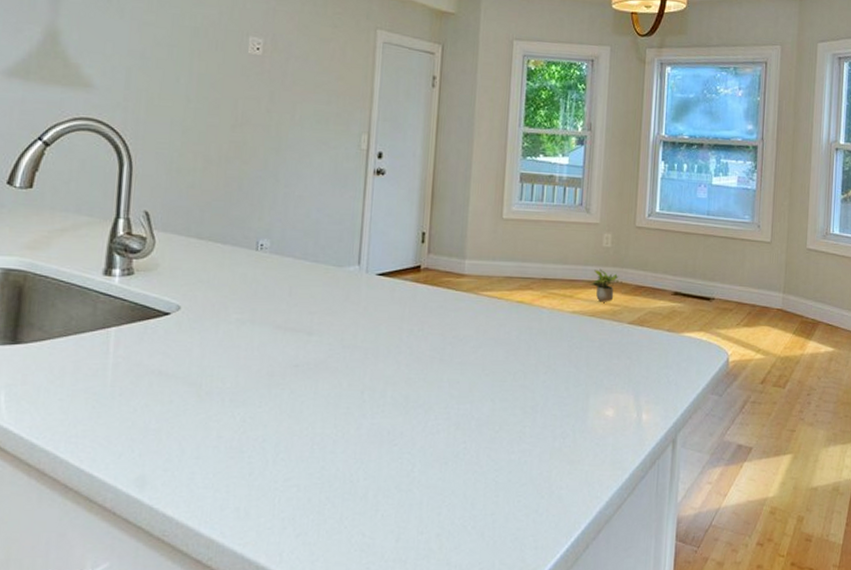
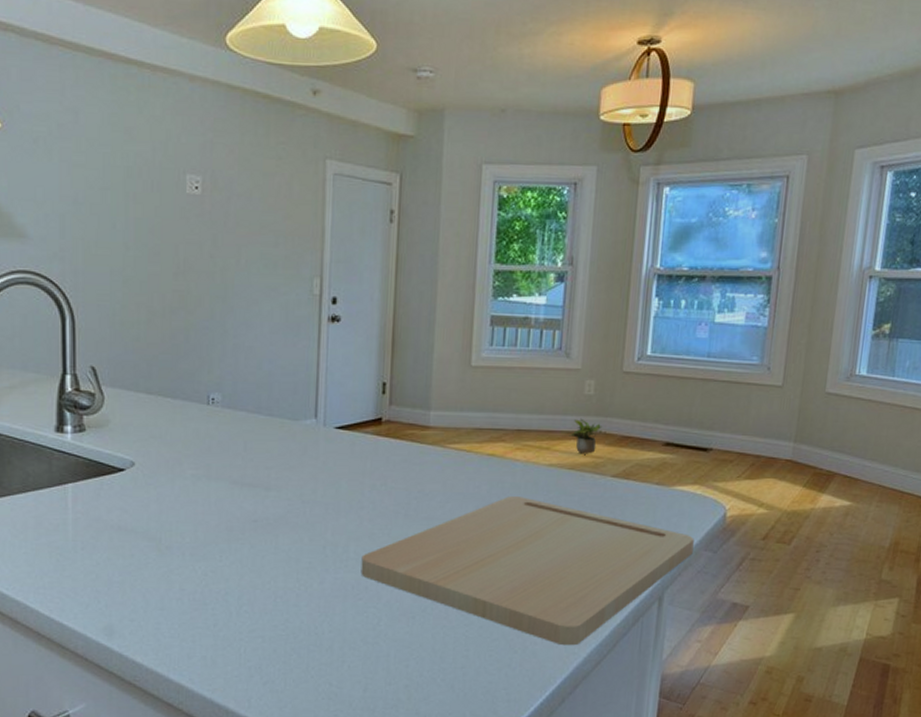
cutting board: none [397,342,702,490] -> present [361,496,694,646]

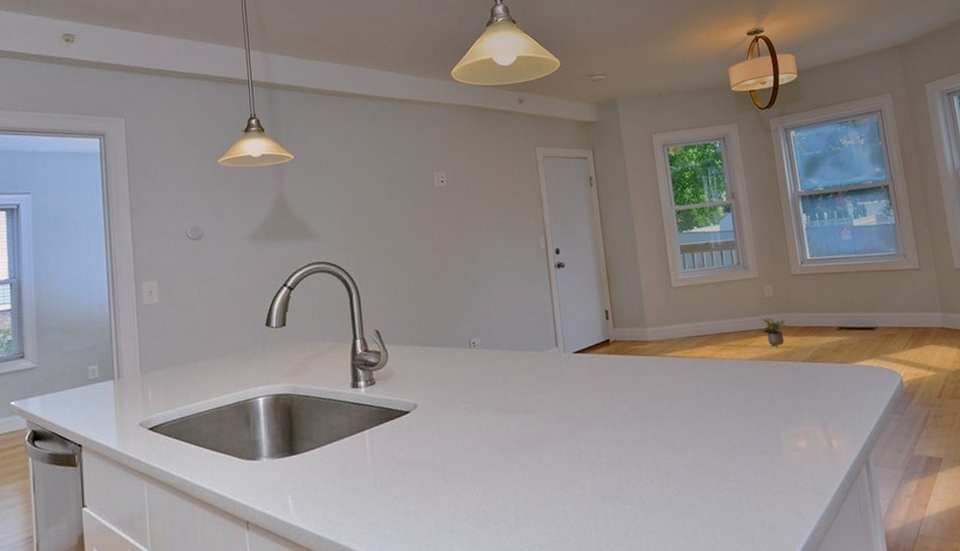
cutting board: present [361,496,694,646] -> none [612,389,884,517]

